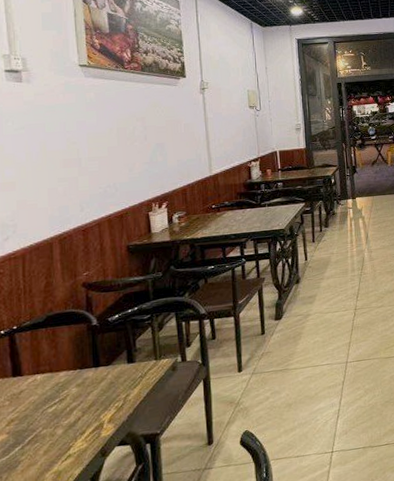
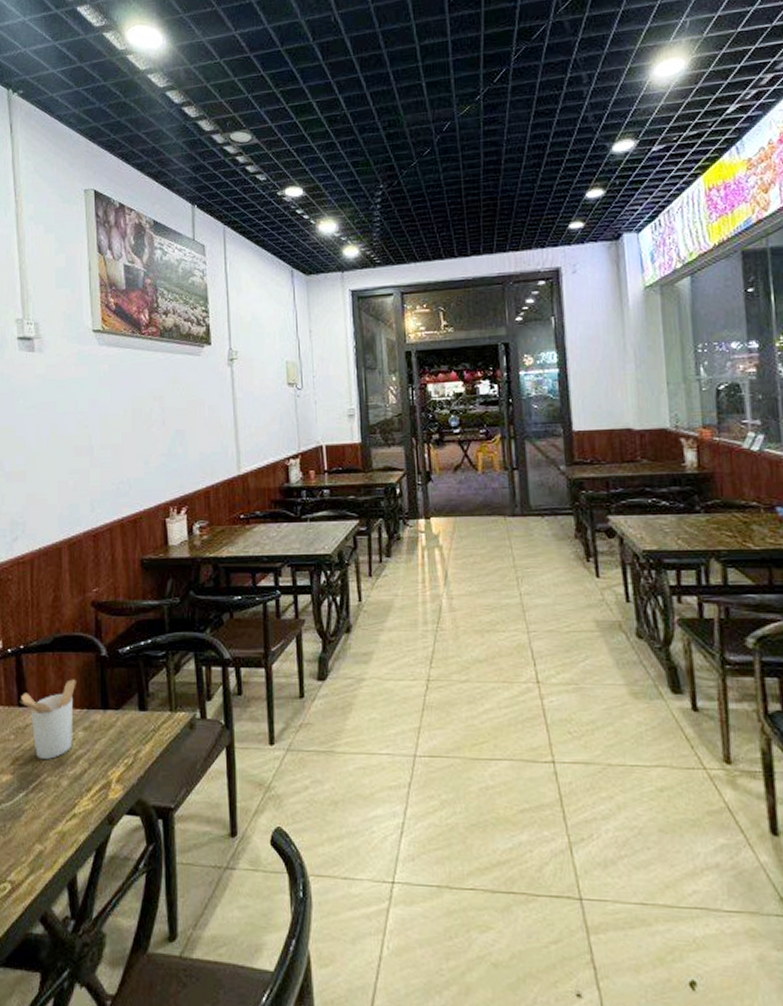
utensil holder: none [14,347,69,417] -> present [20,679,76,759]

